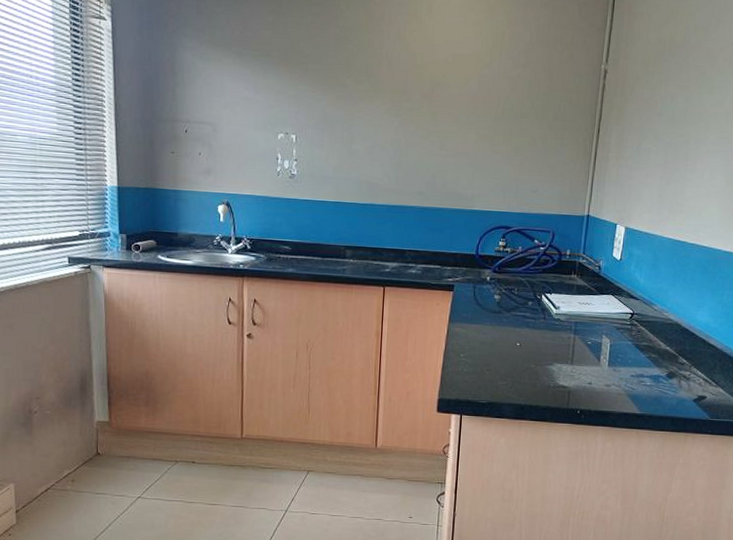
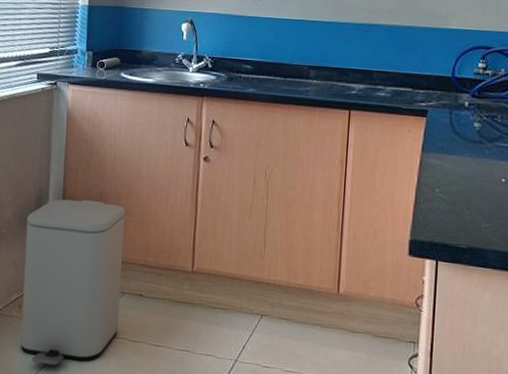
pedal bin: none [71,379,174,530] -> present [20,199,125,365]

